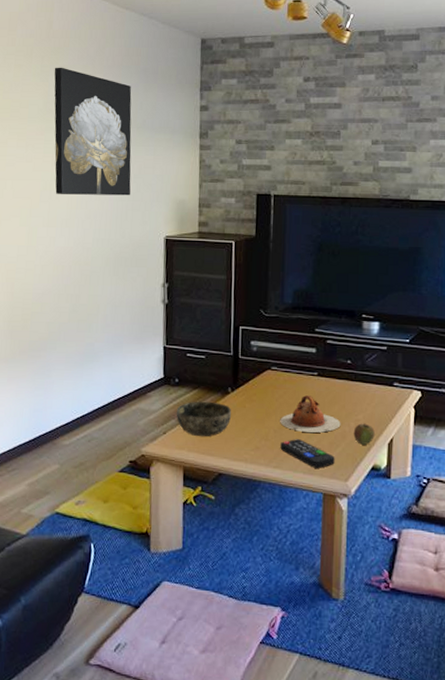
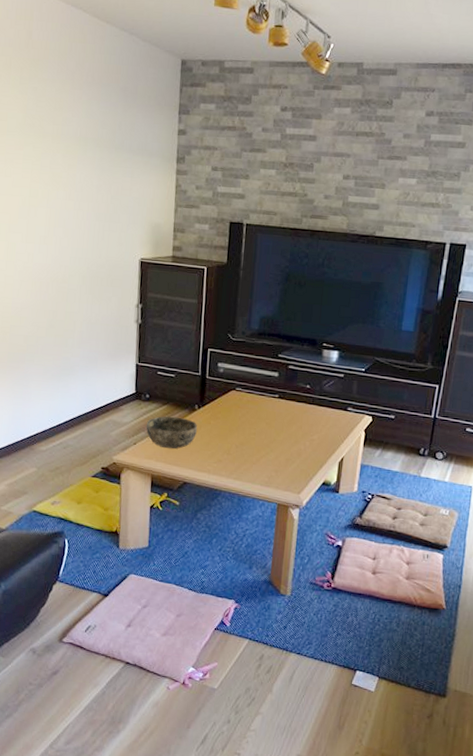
wall art: present [54,67,132,196] -> none [33,80,111,217]
teapot: present [280,395,341,433] -> none [241,415,297,450]
remote control: present [280,439,335,468] -> none [241,454,290,481]
apple: present [353,423,375,445] -> none [308,443,328,463]

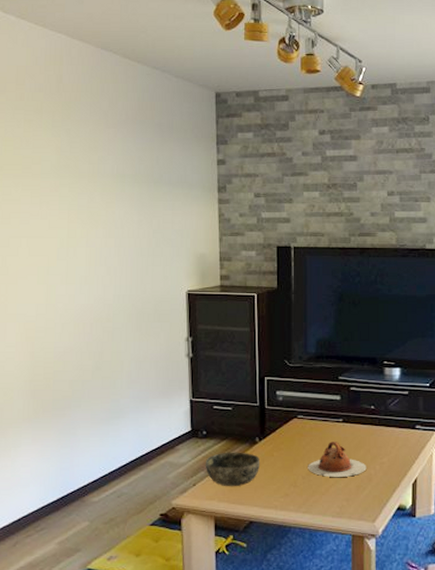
teapot: none [241,415,297,450] -> present [308,442,367,477]

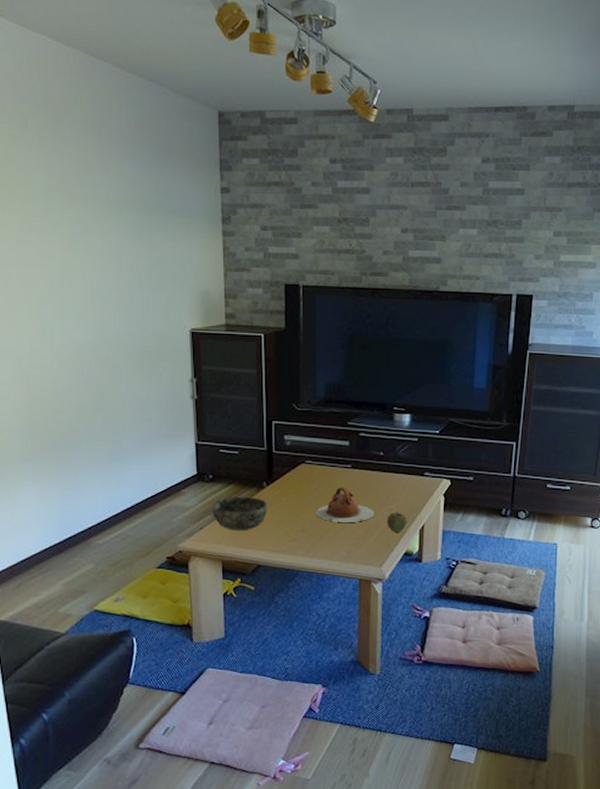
apple: none [379,466,399,486] -> present [387,512,407,532]

